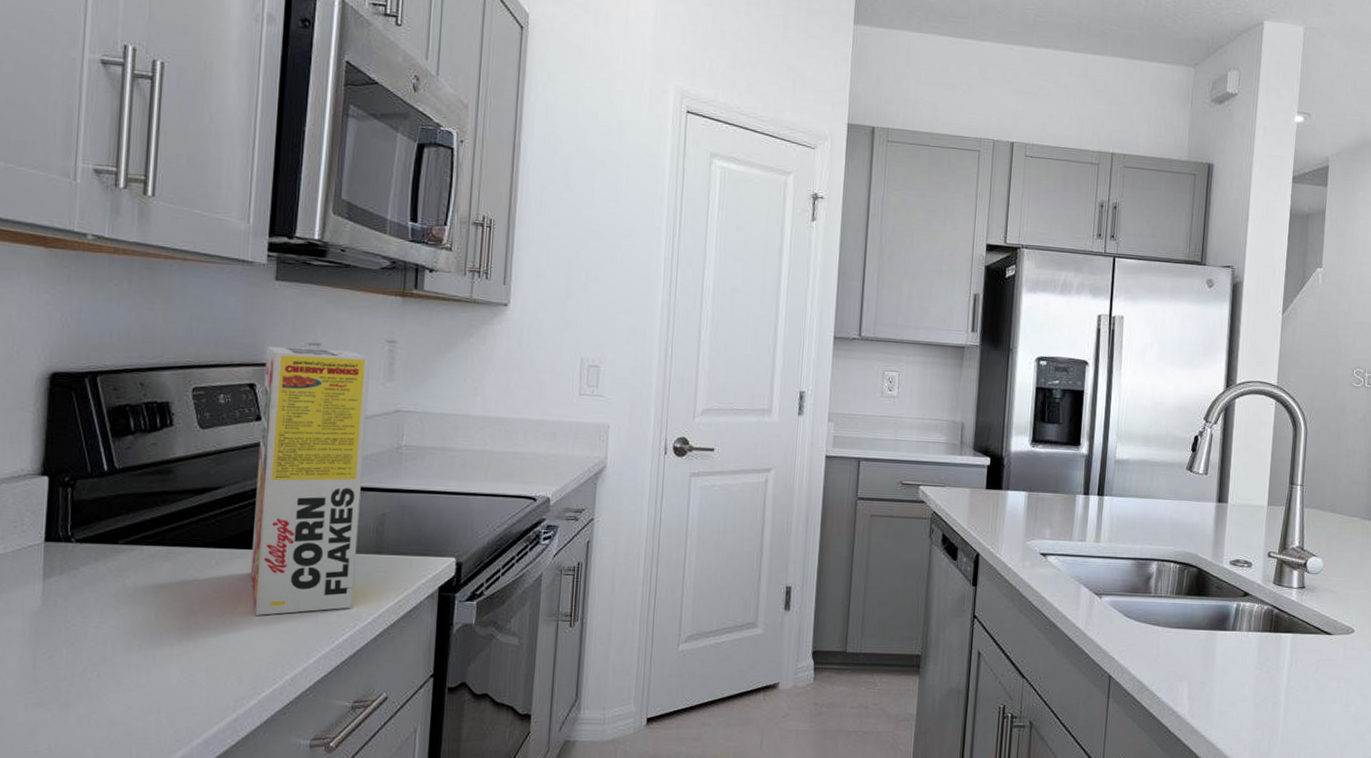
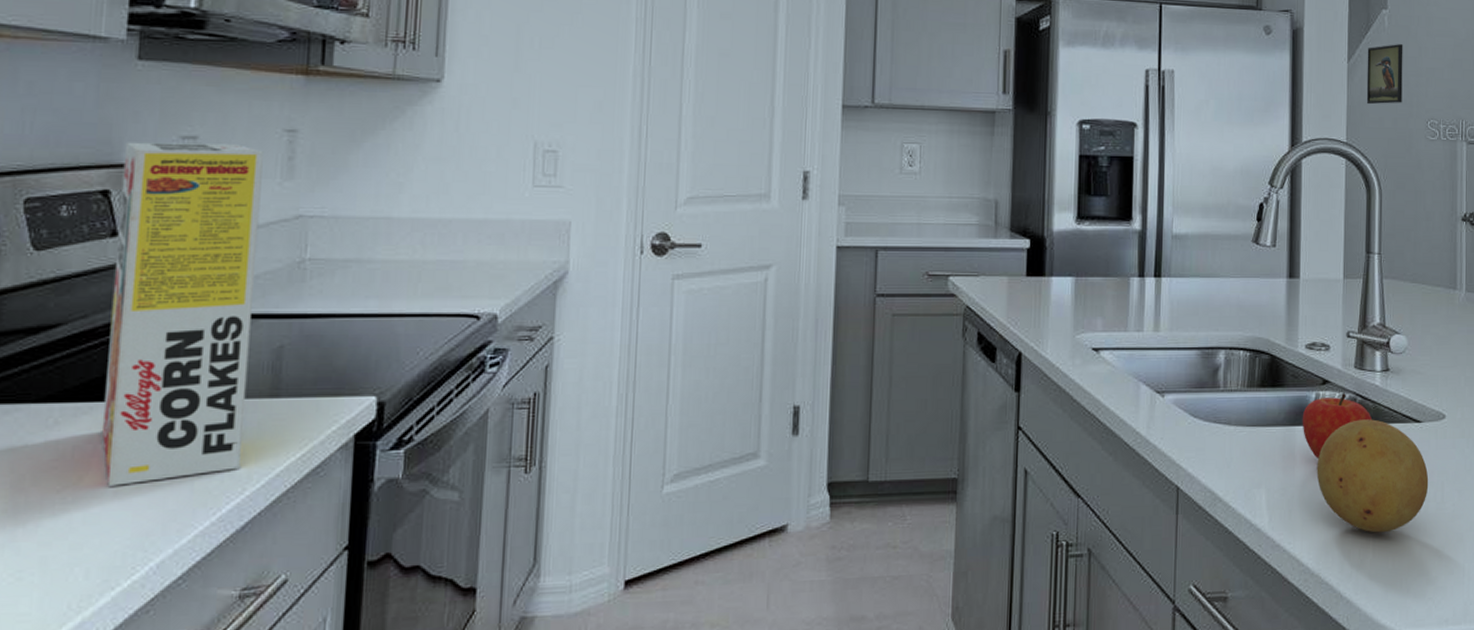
fruit: none [1223,604,1286,661] -> present [1302,392,1372,460]
fruit: none [1234,628,1336,727] -> present [1316,419,1429,533]
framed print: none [1297,299,1335,353] -> present [1366,44,1403,105]

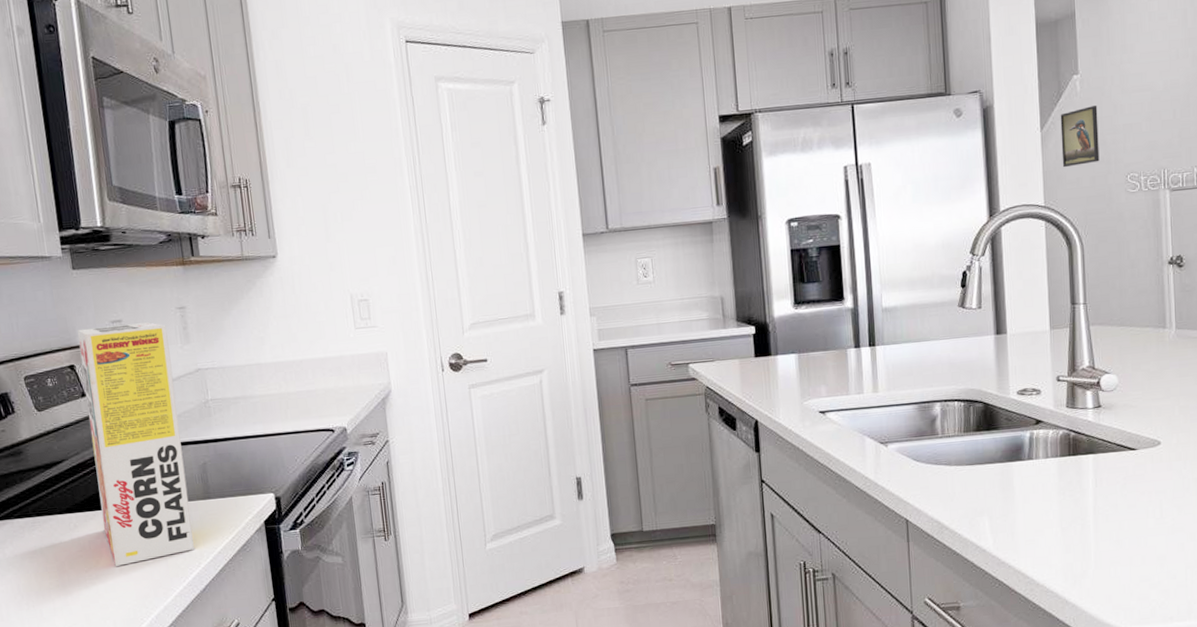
fruit: present [1302,392,1372,460] -> none [1018,429,1086,489]
fruit: present [1316,419,1429,533] -> none [1035,450,1147,548]

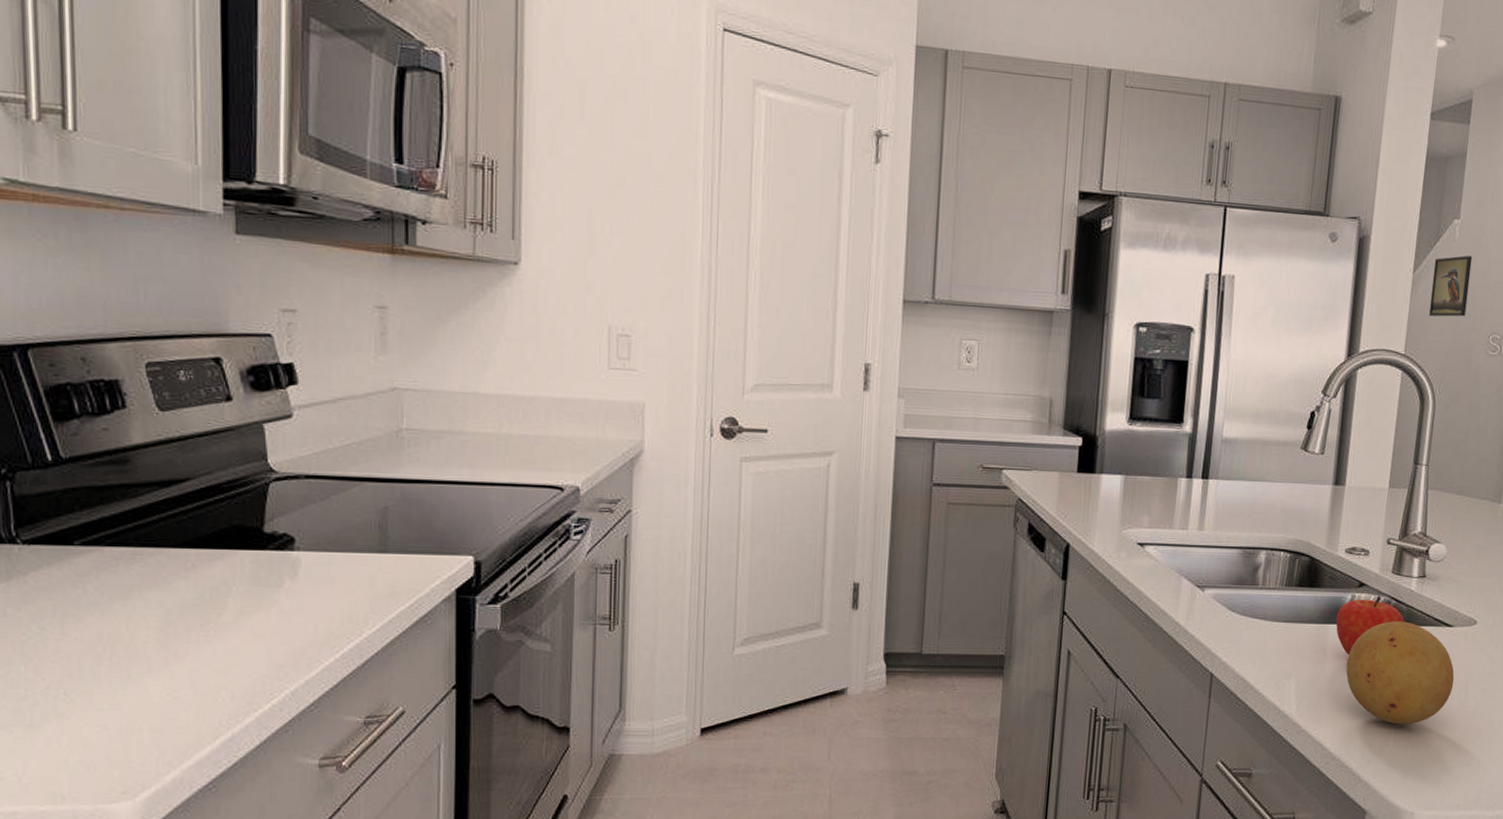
cereal box: present [77,322,194,566] -> none [231,313,358,624]
fruit: none [1018,429,1086,489] -> present [1335,595,1404,656]
fruit: none [1035,450,1147,548] -> present [1346,621,1455,725]

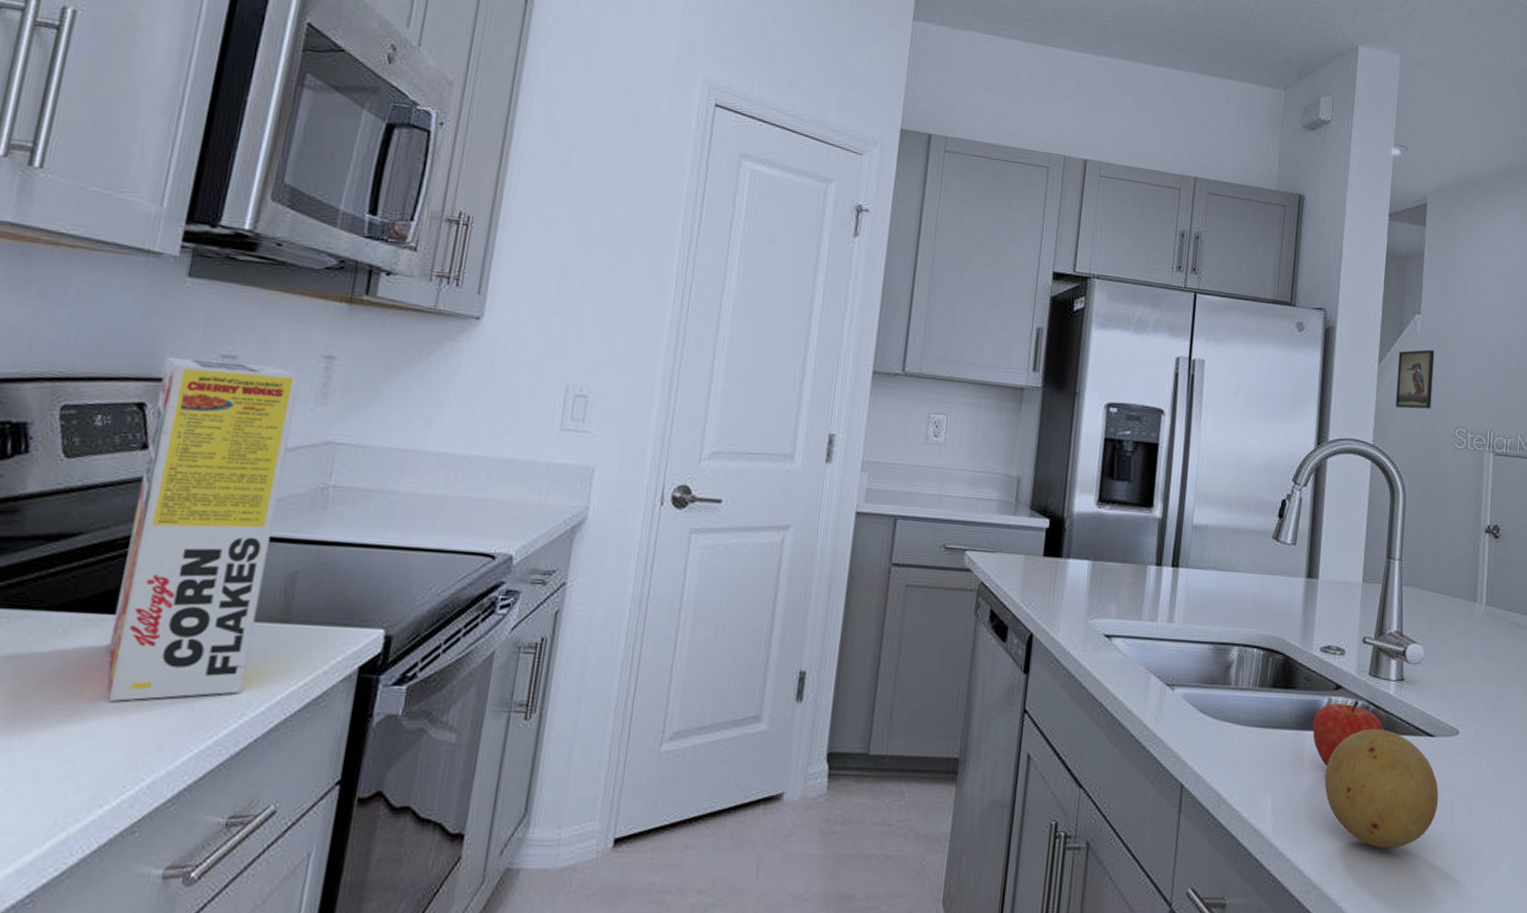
cereal box: none [231,313,358,624] -> present [108,356,300,702]

